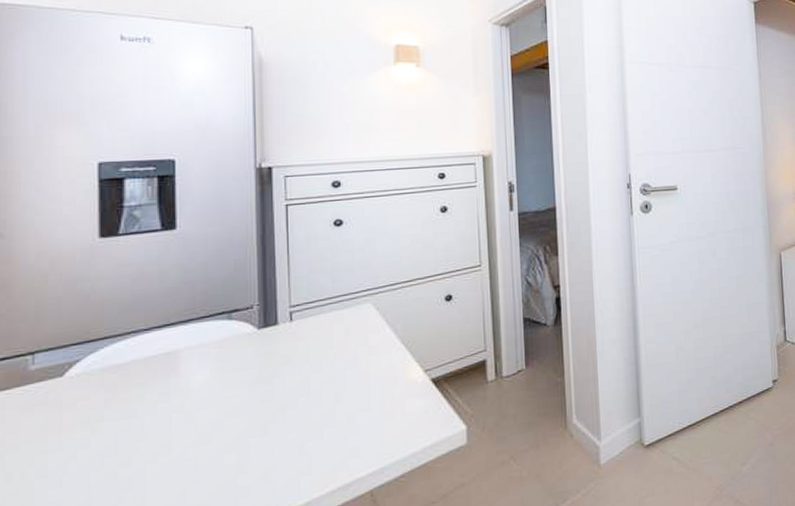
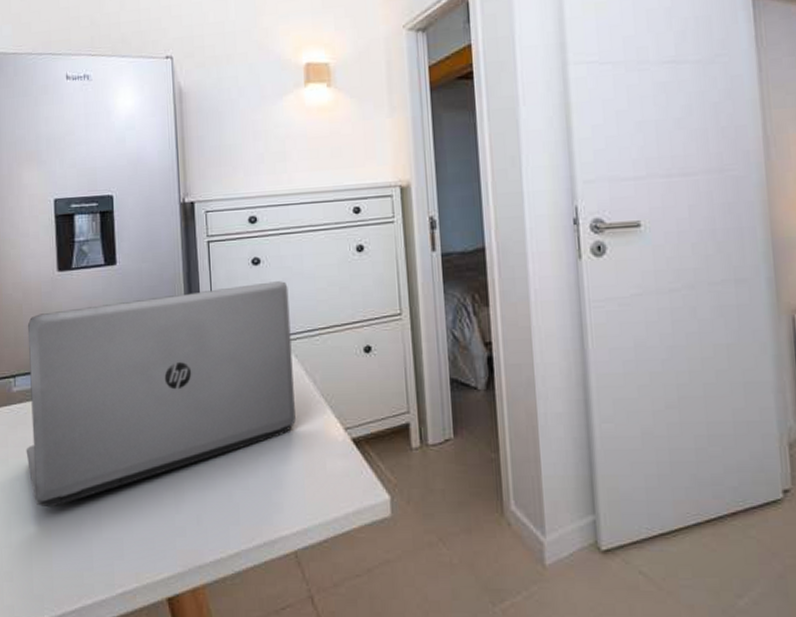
laptop: none [45,240,375,492] -> present [26,281,296,508]

